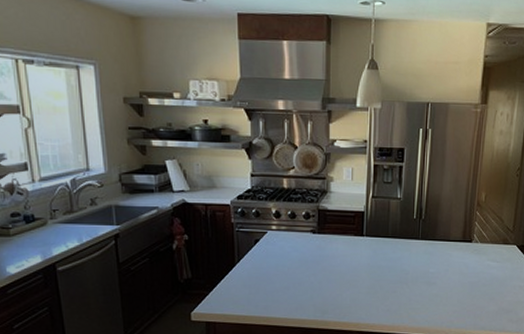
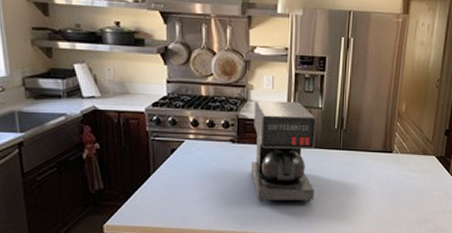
coffee maker: none [331,191,396,291] -> present [251,100,317,202]

